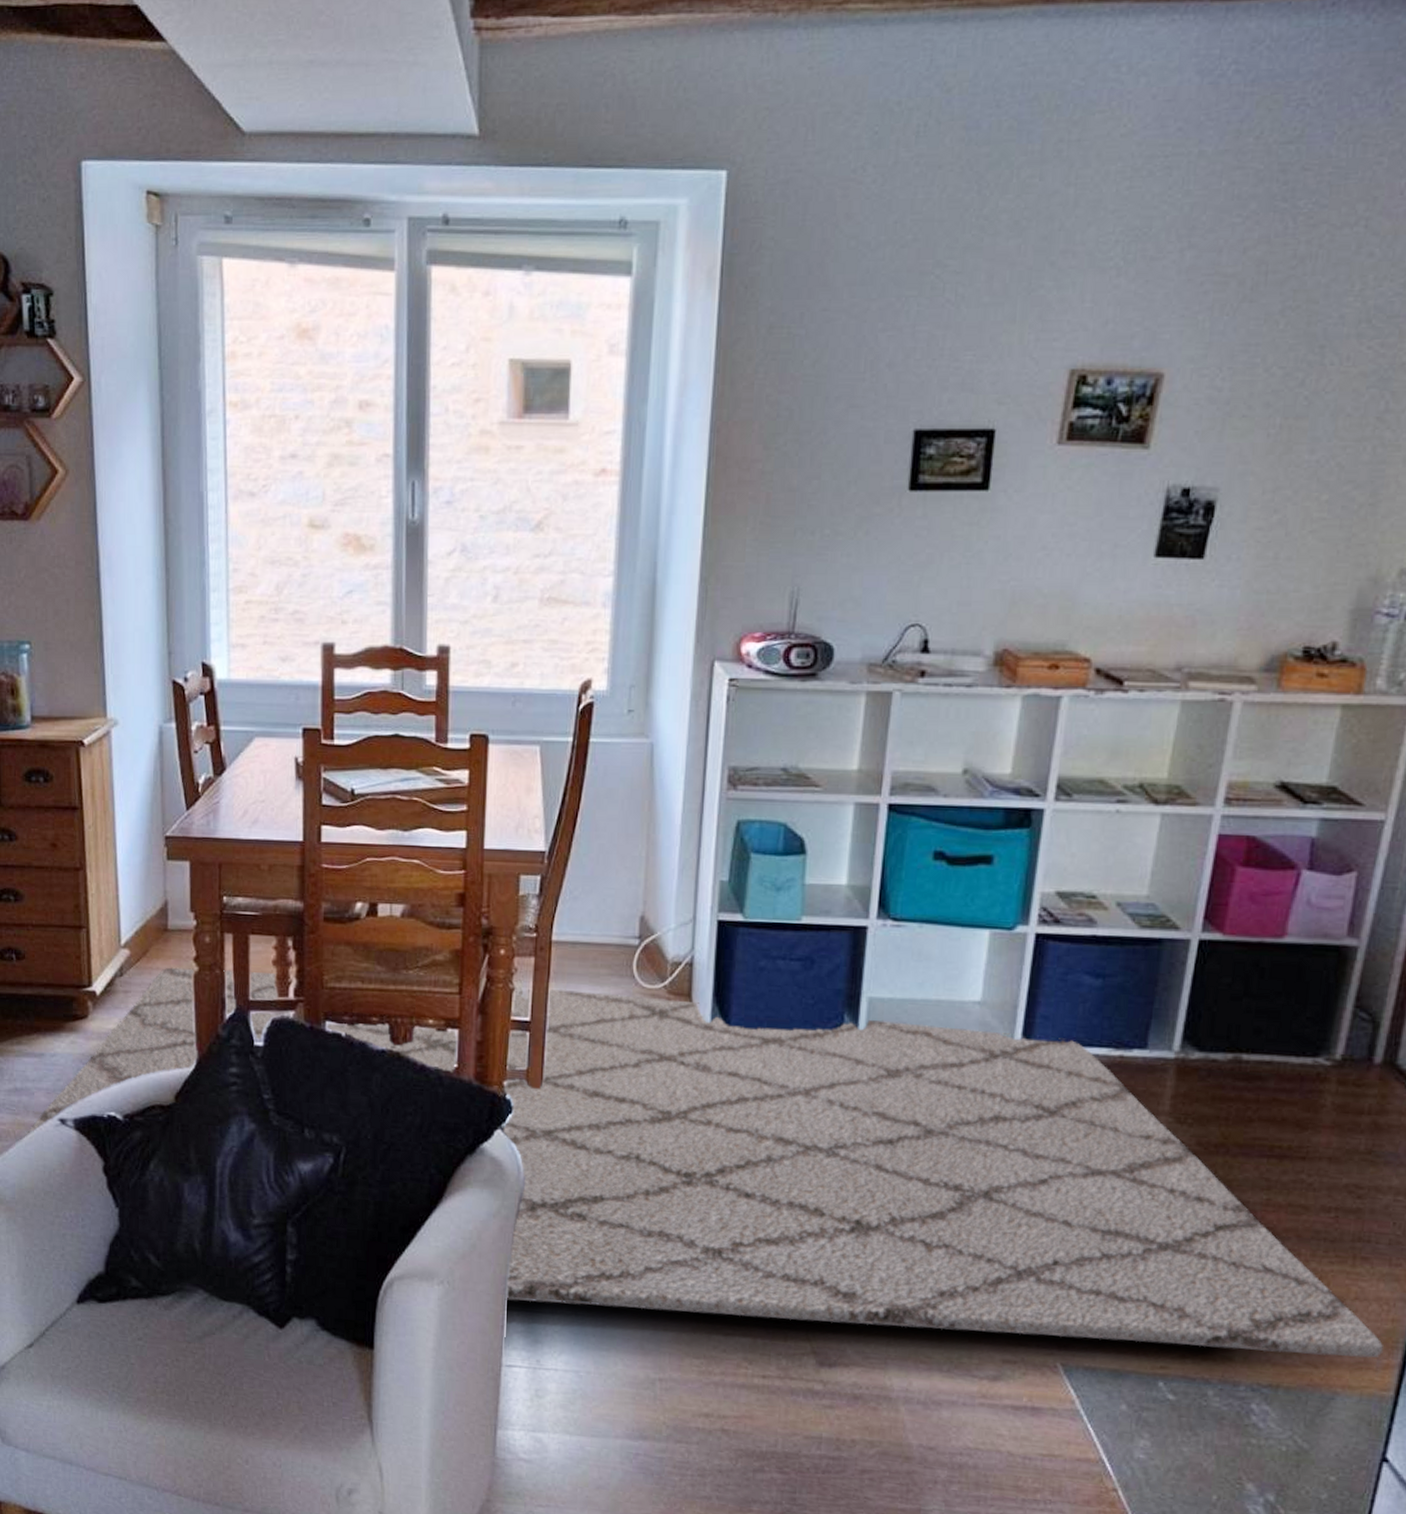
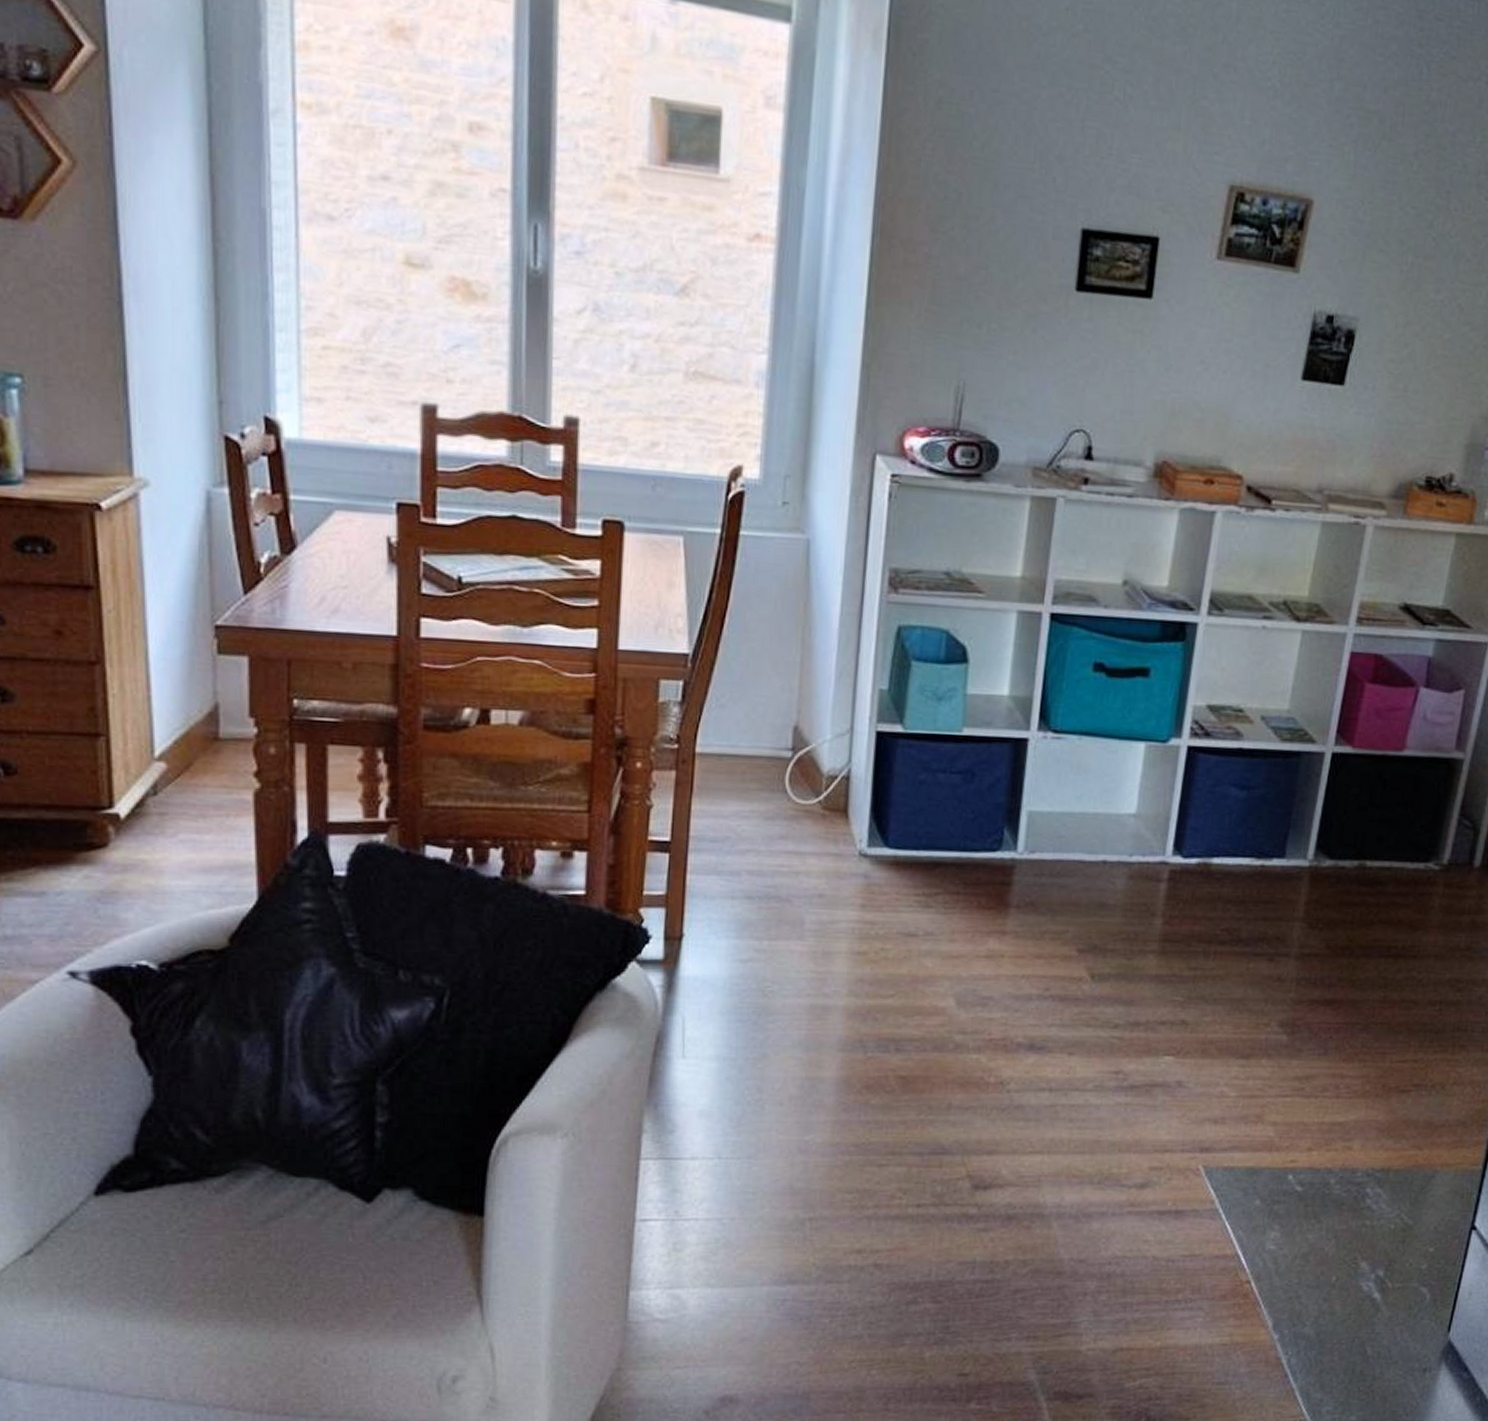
rug: present [22,967,1383,1358] -> none [15,784,1475,1149]

